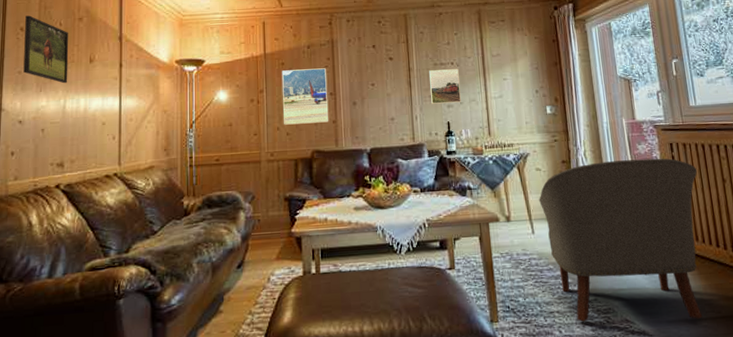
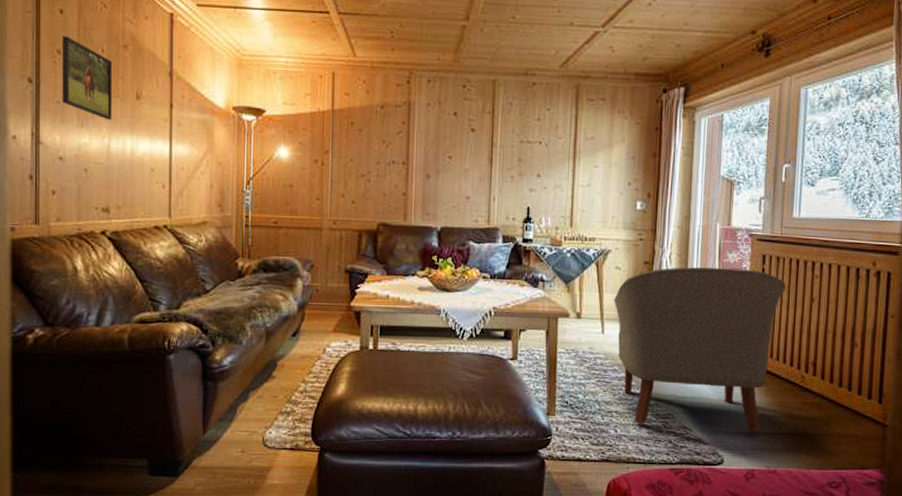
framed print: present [281,68,329,125] -> none [349,131,401,194]
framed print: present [429,69,461,104] -> none [512,148,546,187]

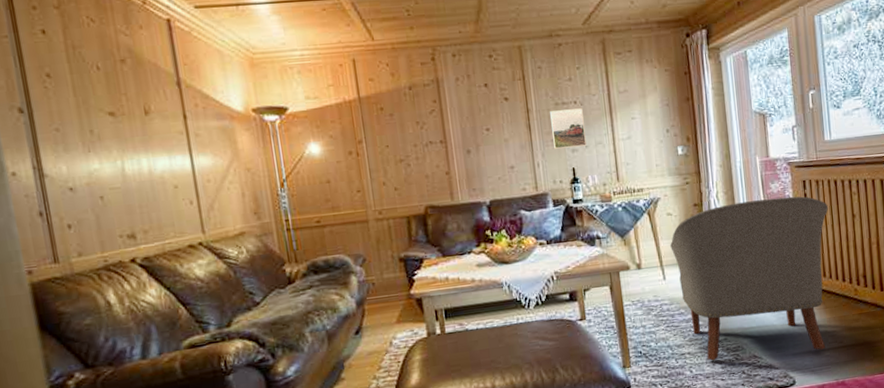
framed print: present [62,36,113,120] -> none [49,57,122,142]
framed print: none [512,148,546,187] -> present [550,108,586,149]

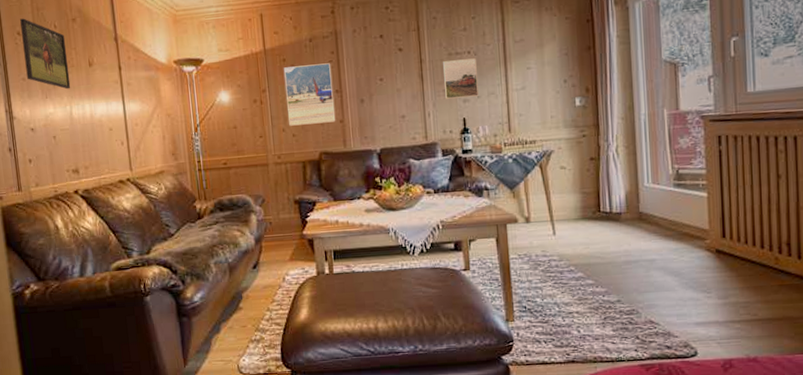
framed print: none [49,57,122,142] -> present [20,18,71,90]
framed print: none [381,112,442,179] -> present [283,63,336,126]
chair: present [670,196,829,361] -> none [562,152,748,323]

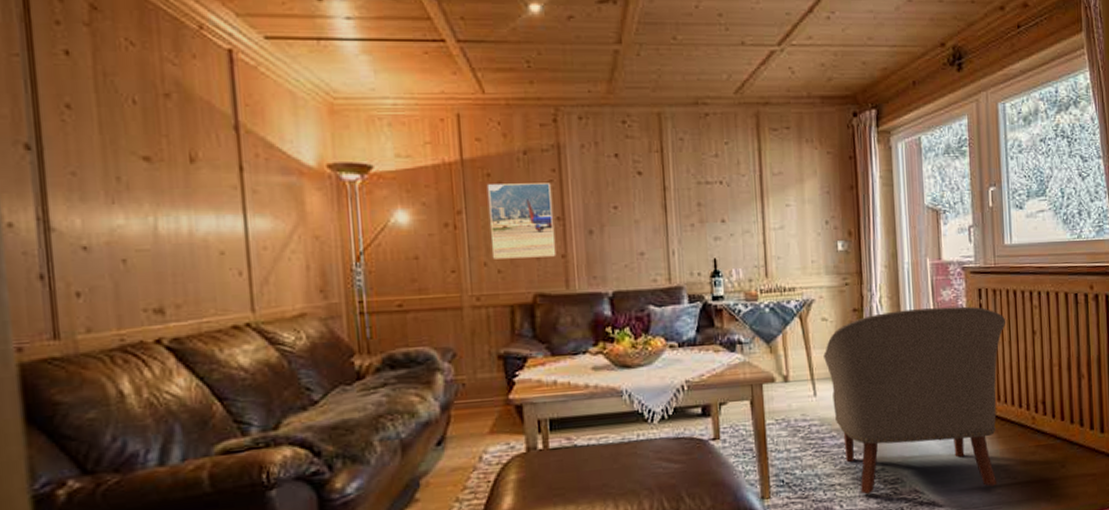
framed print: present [20,18,71,90] -> none [72,85,157,193]
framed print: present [443,58,479,99] -> none [691,190,732,235]
chair: none [562,152,748,323] -> present [823,306,1006,495]

